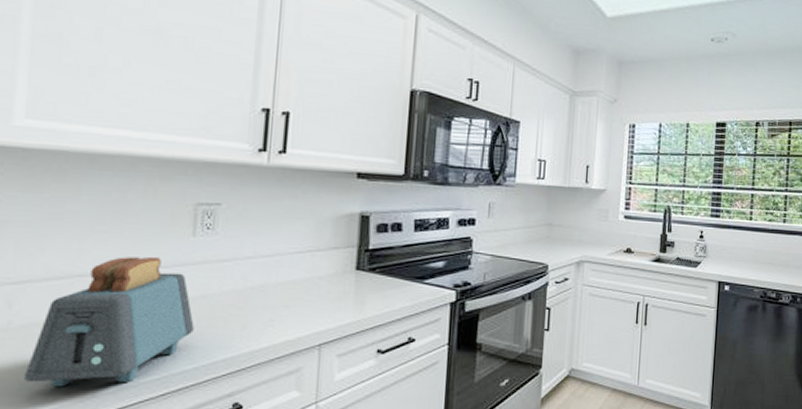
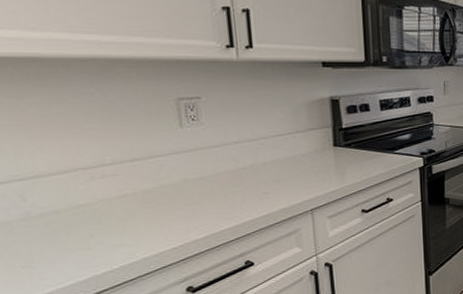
toaster: present [23,256,194,388] -> none [53,147,199,262]

